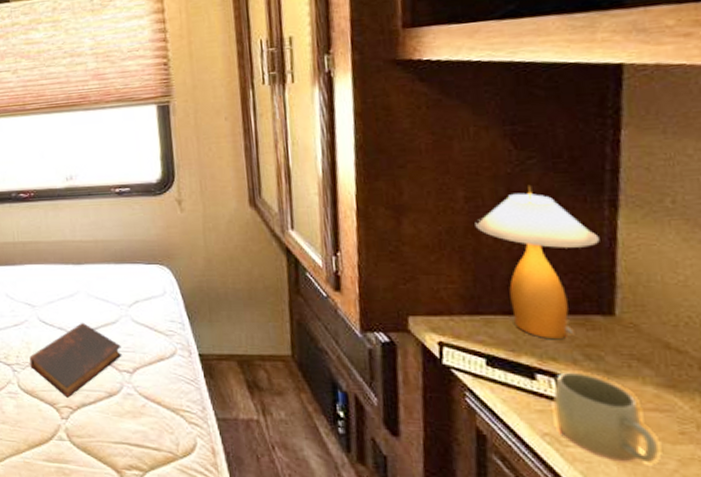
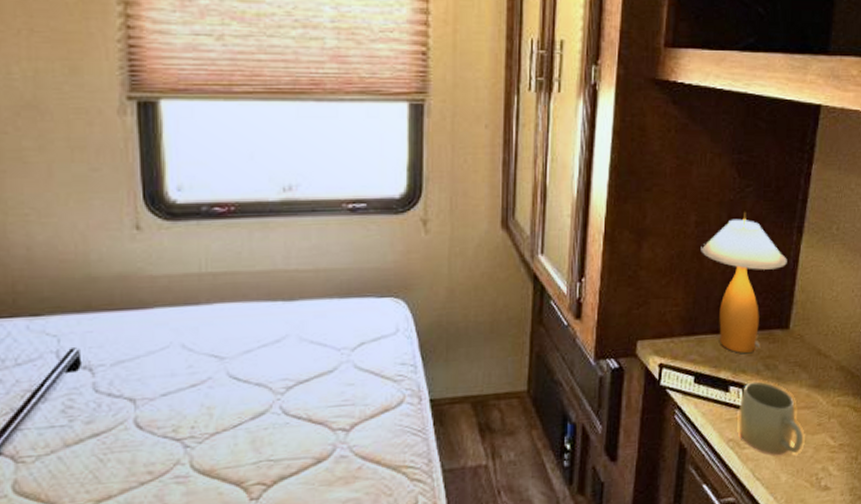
book: present [29,322,122,398] -> none [210,373,338,472]

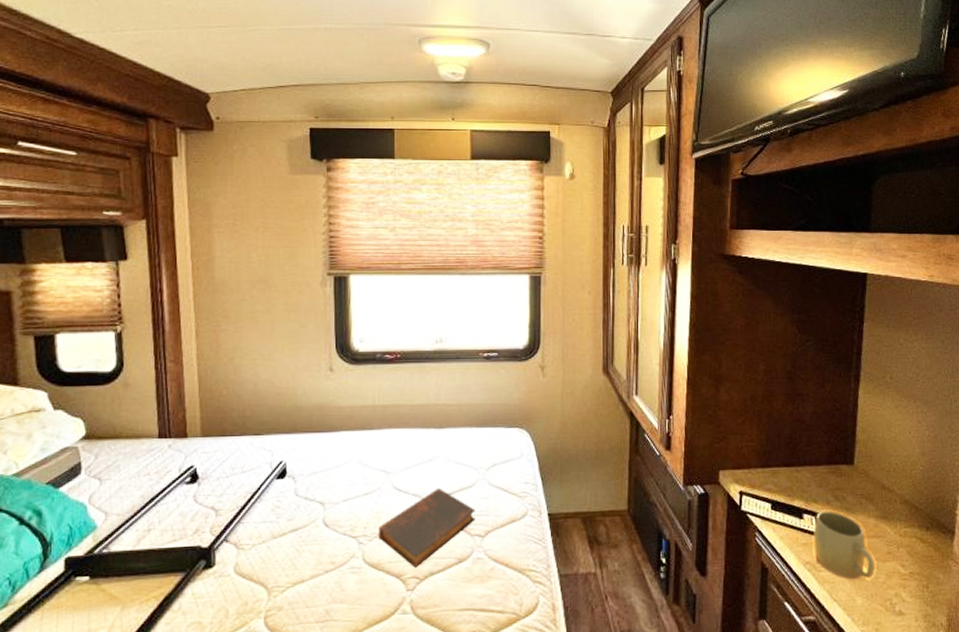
book: none [210,373,338,472] -> present [378,487,475,568]
table lamp: present [701,211,787,354] -> none [770,362,848,486]

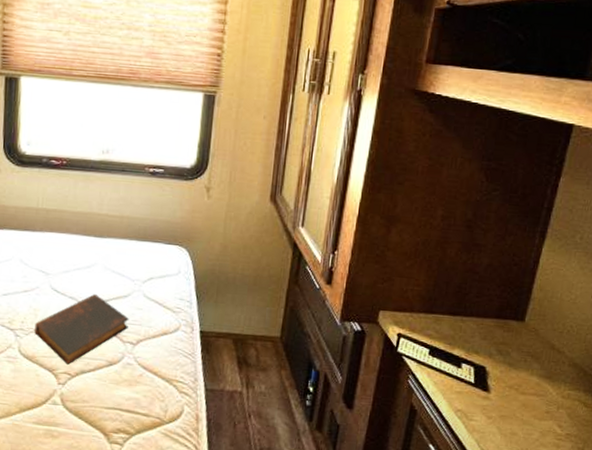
mug: present [813,511,875,579] -> none [468,363,530,433]

